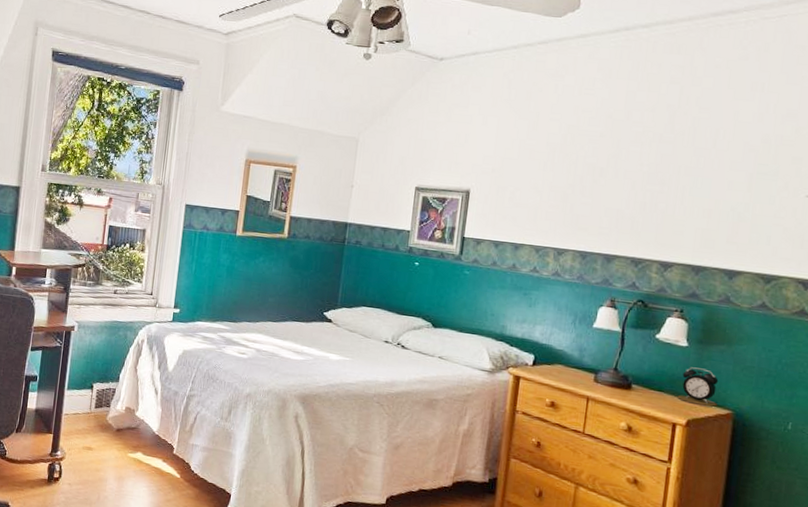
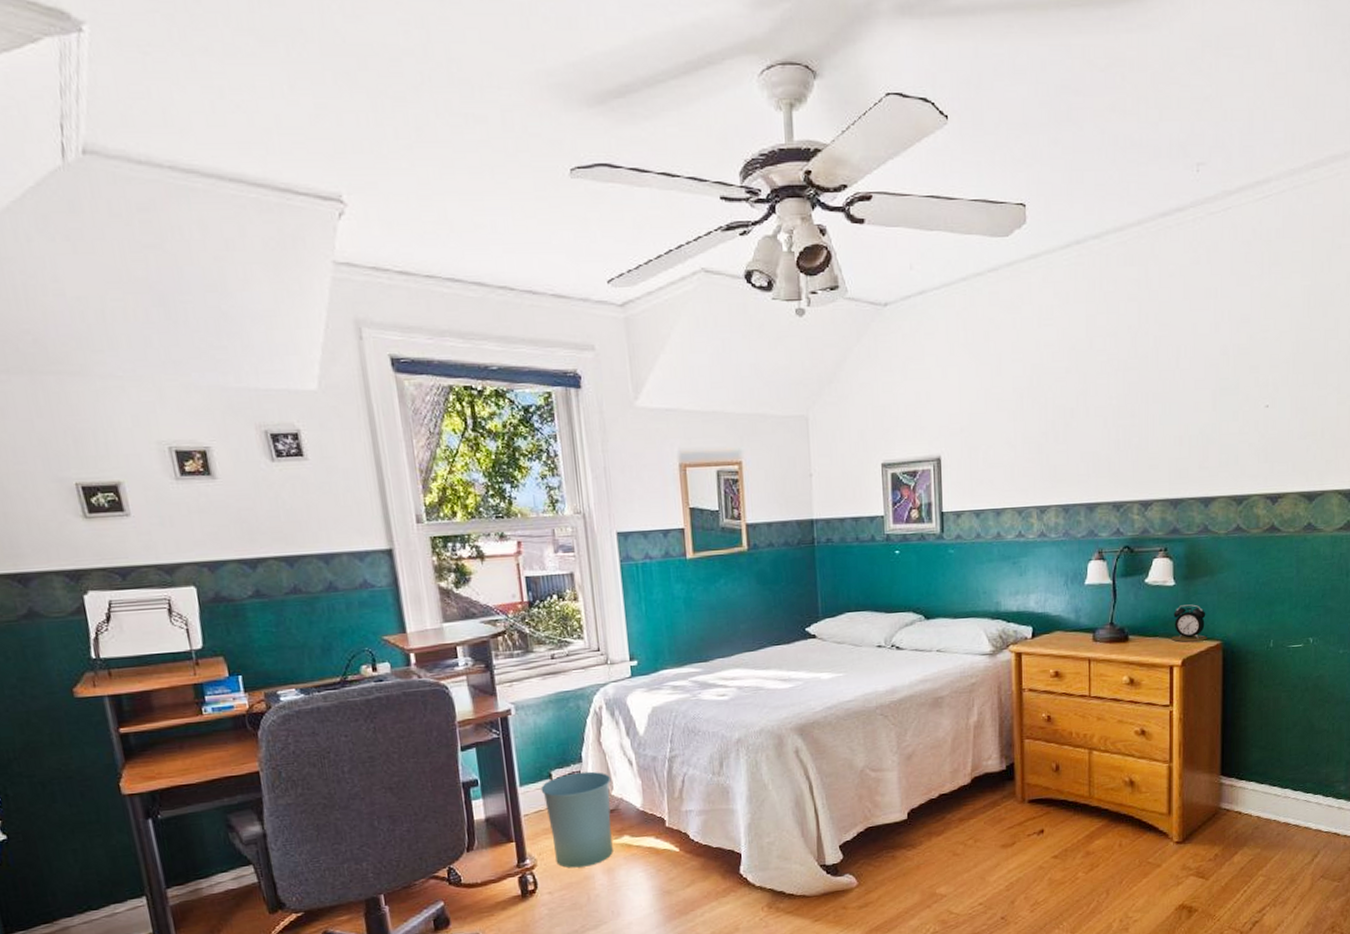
waste bin: none [80,389,138,471] -> present [541,771,613,868]

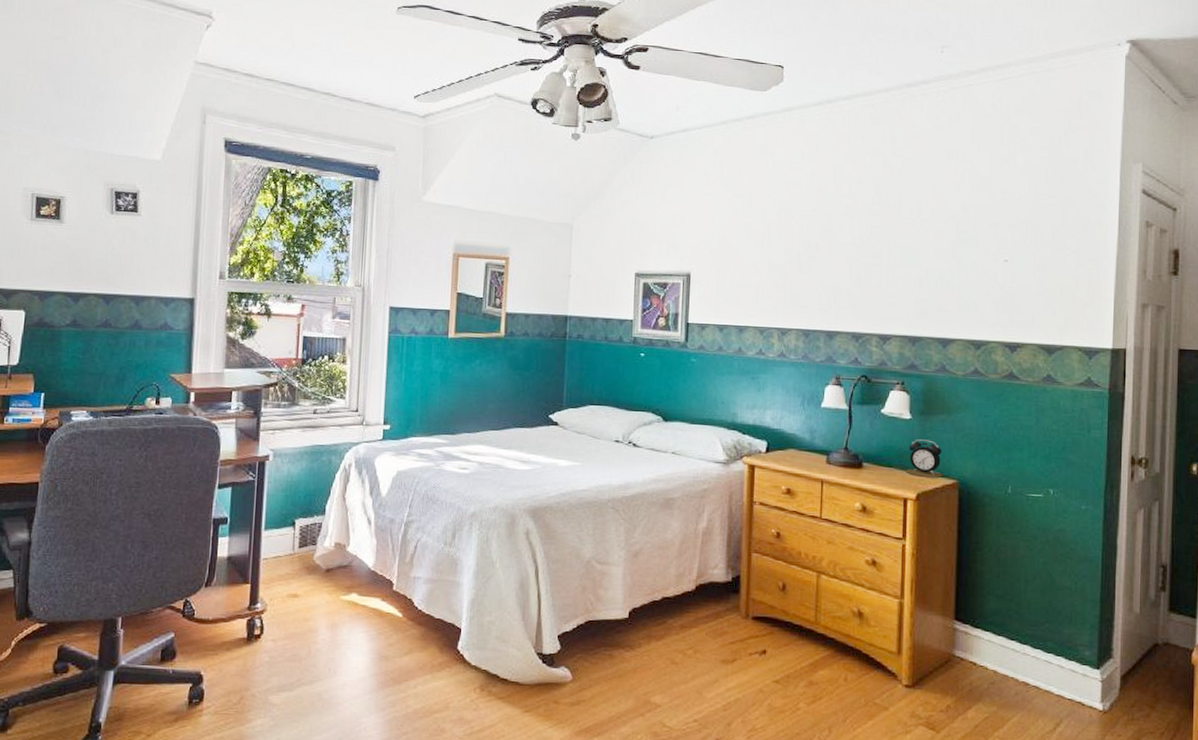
waste bin: present [541,771,613,868] -> none [283,524,349,619]

